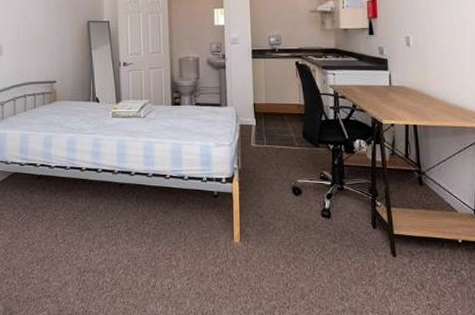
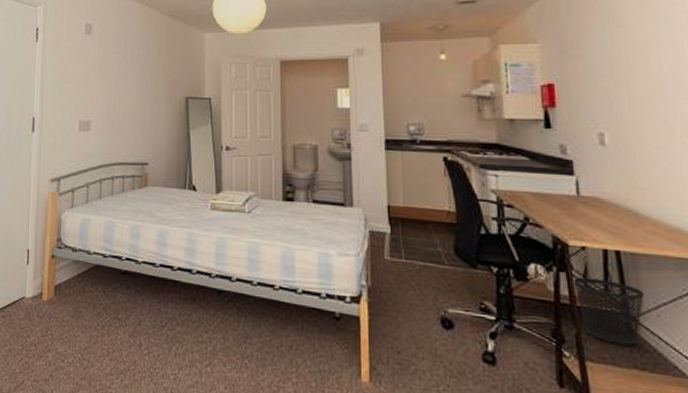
wastebasket: none [385,146,431,193] -> present [573,277,644,346]

